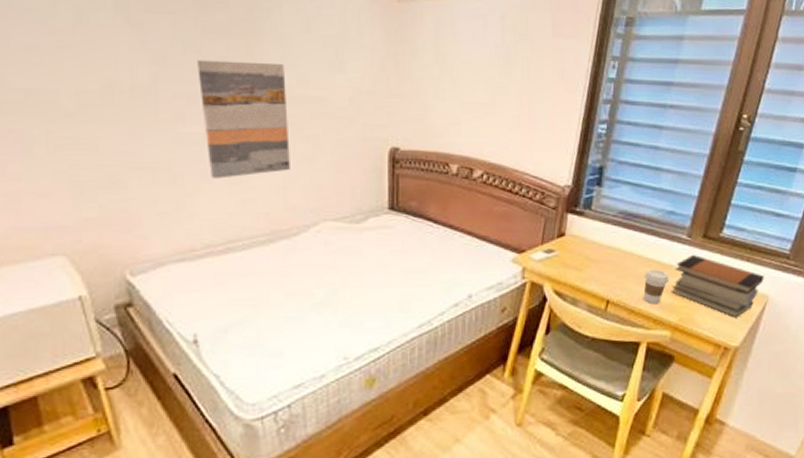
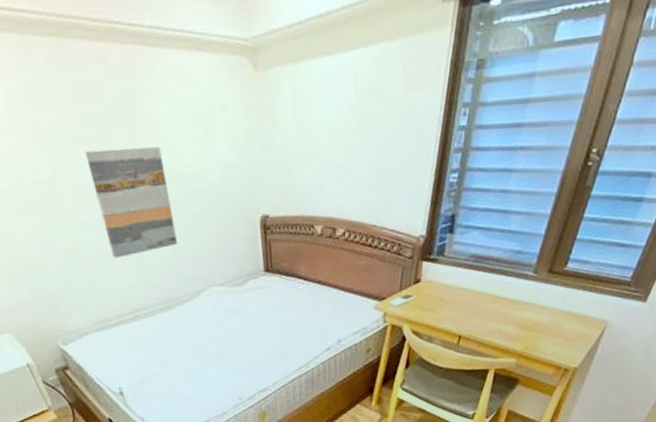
coffee cup: present [643,269,670,305] -> none [492,305,516,336]
book stack: present [672,254,764,318] -> none [518,288,604,343]

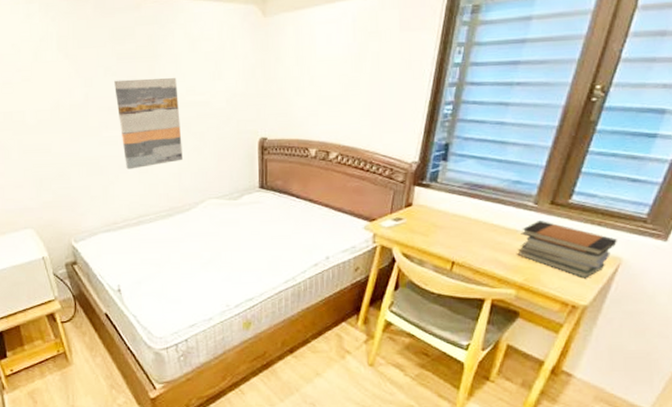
book stack: none [518,288,604,343] -> present [517,219,617,279]

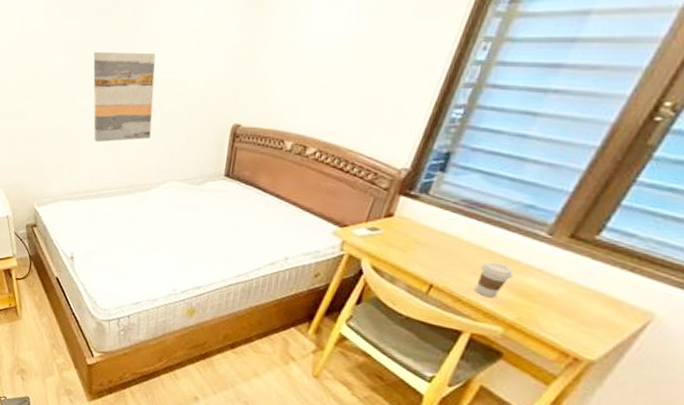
coffee cup: none [488,234,515,266] -> present [475,262,514,298]
book stack: present [517,219,617,279] -> none [513,253,653,330]

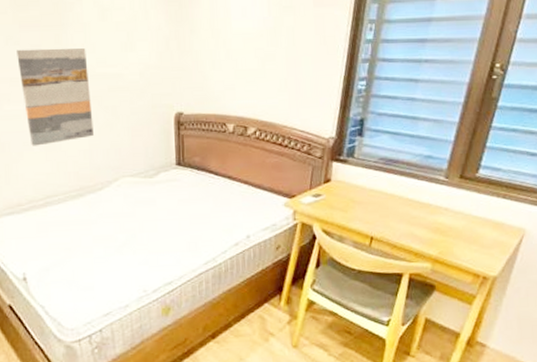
coffee cup: present [475,262,514,298] -> none [404,208,429,240]

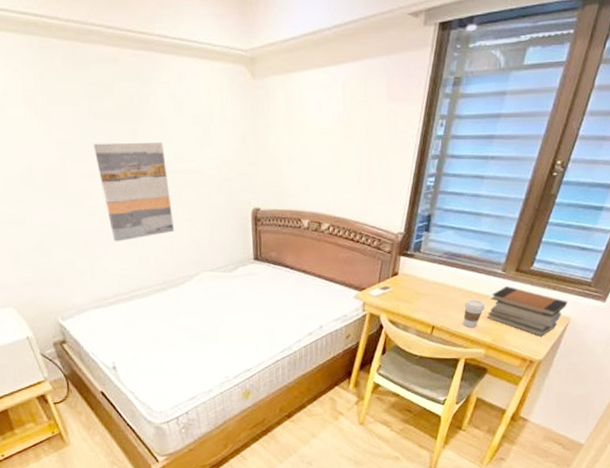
coffee cup: none [404,208,429,240] -> present [463,299,486,328]
book stack: none [431,193,521,250] -> present [487,285,567,337]

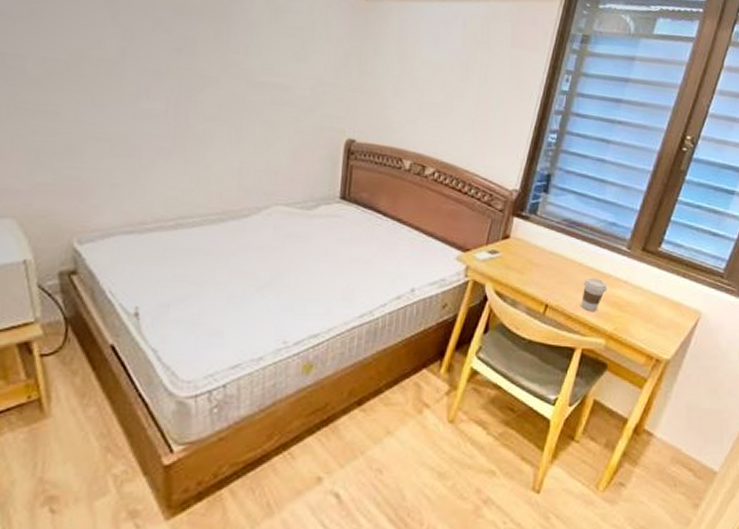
wall art: present [94,142,174,242] -> none [165,38,251,156]
book stack: present [487,285,567,337] -> none [609,266,698,331]

